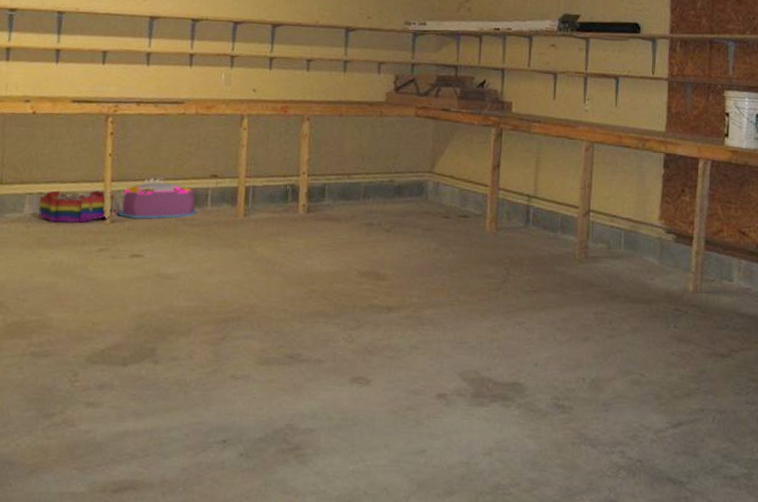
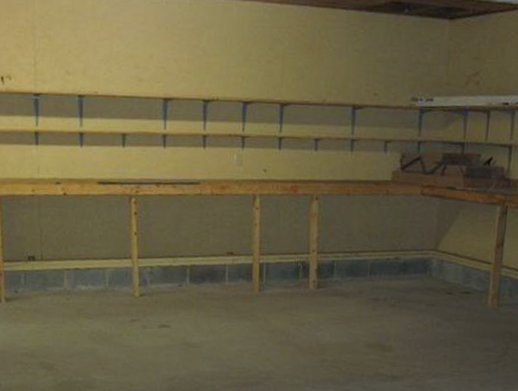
storage bin: present [38,190,114,224] -> none [75,266,141,297]
storage bin: present [117,177,197,219] -> none [145,254,216,293]

